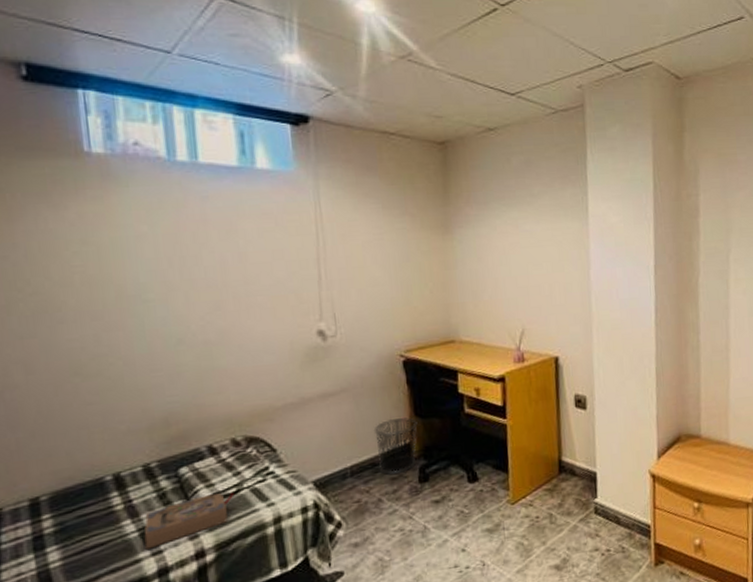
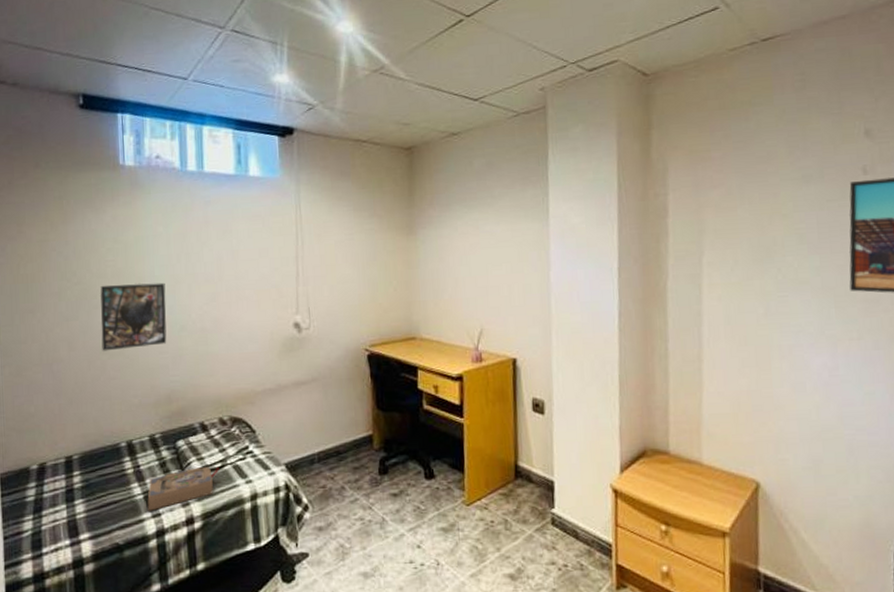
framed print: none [66,290,160,373] -> present [100,282,167,351]
waste bin: present [373,417,418,475] -> none [339,410,379,463]

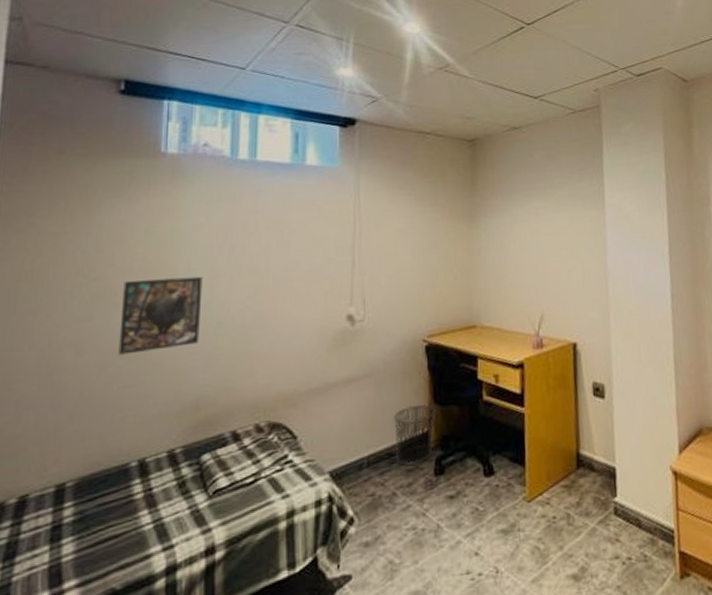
book: present [147,466,220,511] -> none [157,482,251,544]
waste bin: none [339,410,379,463] -> present [393,405,436,466]

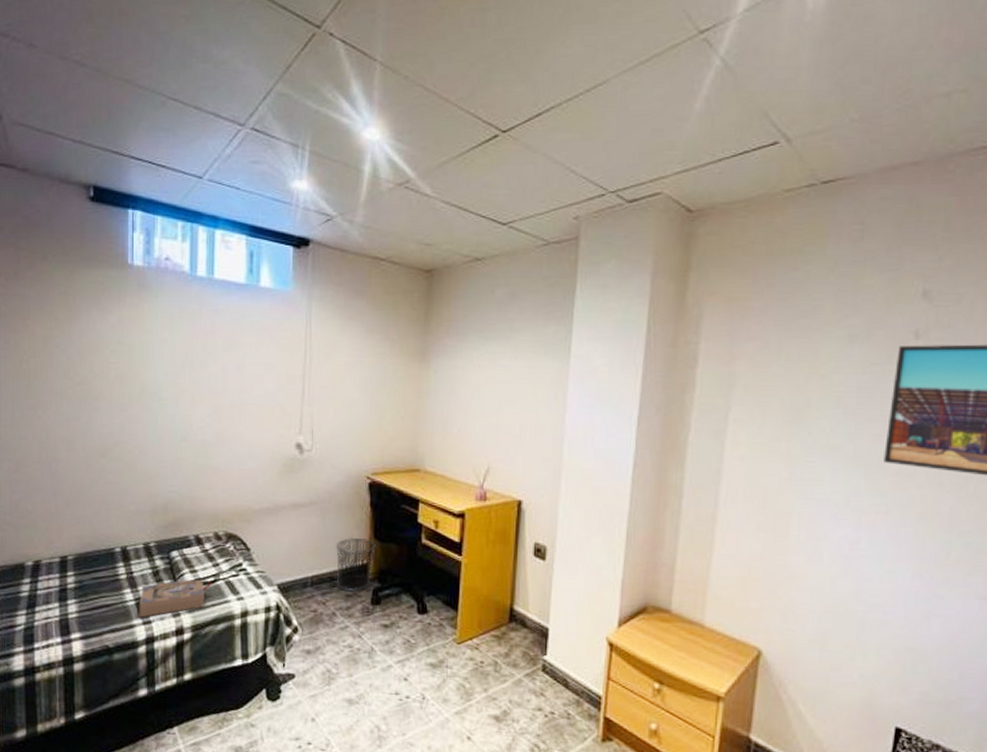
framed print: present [118,276,203,355] -> none [101,387,168,455]
book: none [157,482,251,544] -> present [139,579,212,618]

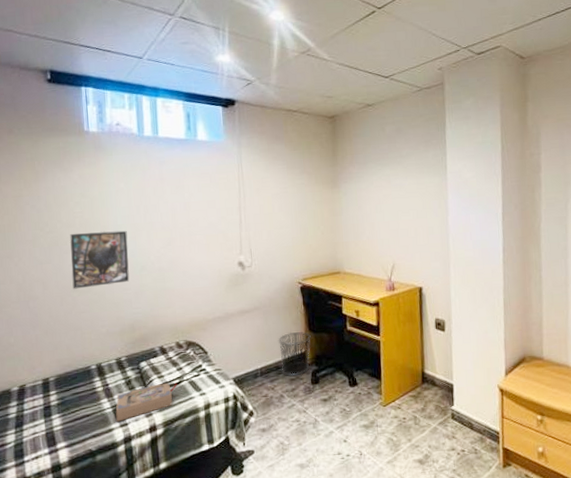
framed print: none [101,387,168,455] -> present [70,230,130,289]

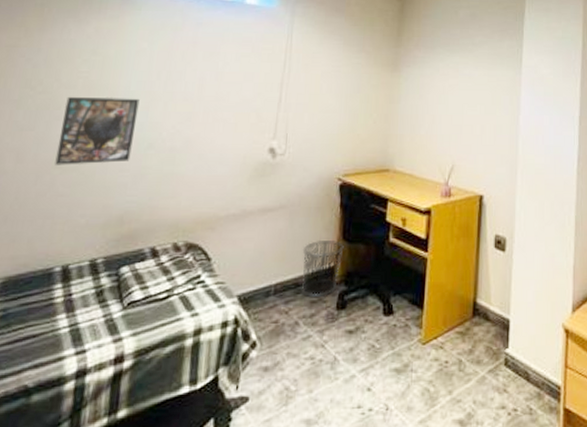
book: present [115,382,177,422] -> none [71,296,164,347]

